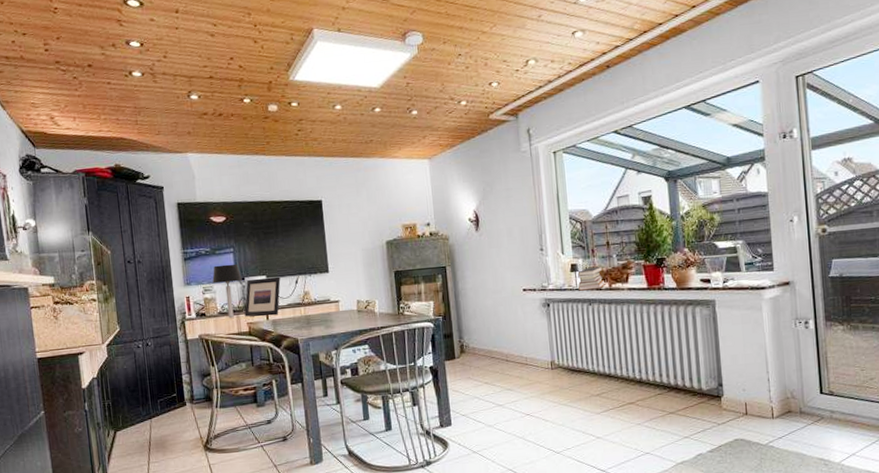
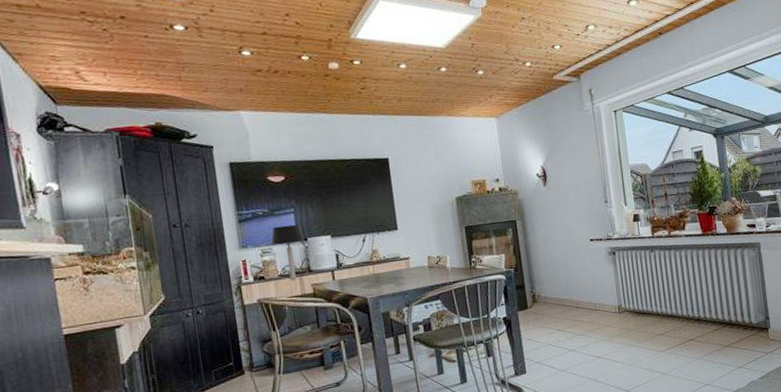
picture frame: present [244,276,281,317] -> none [308,236,347,278]
books: present [577,266,607,291] -> none [639,215,666,239]

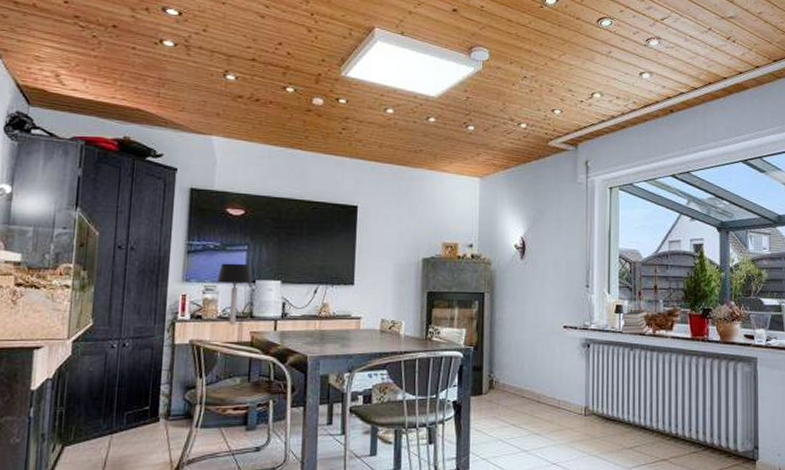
books: none [639,215,666,239] -> present [622,310,651,334]

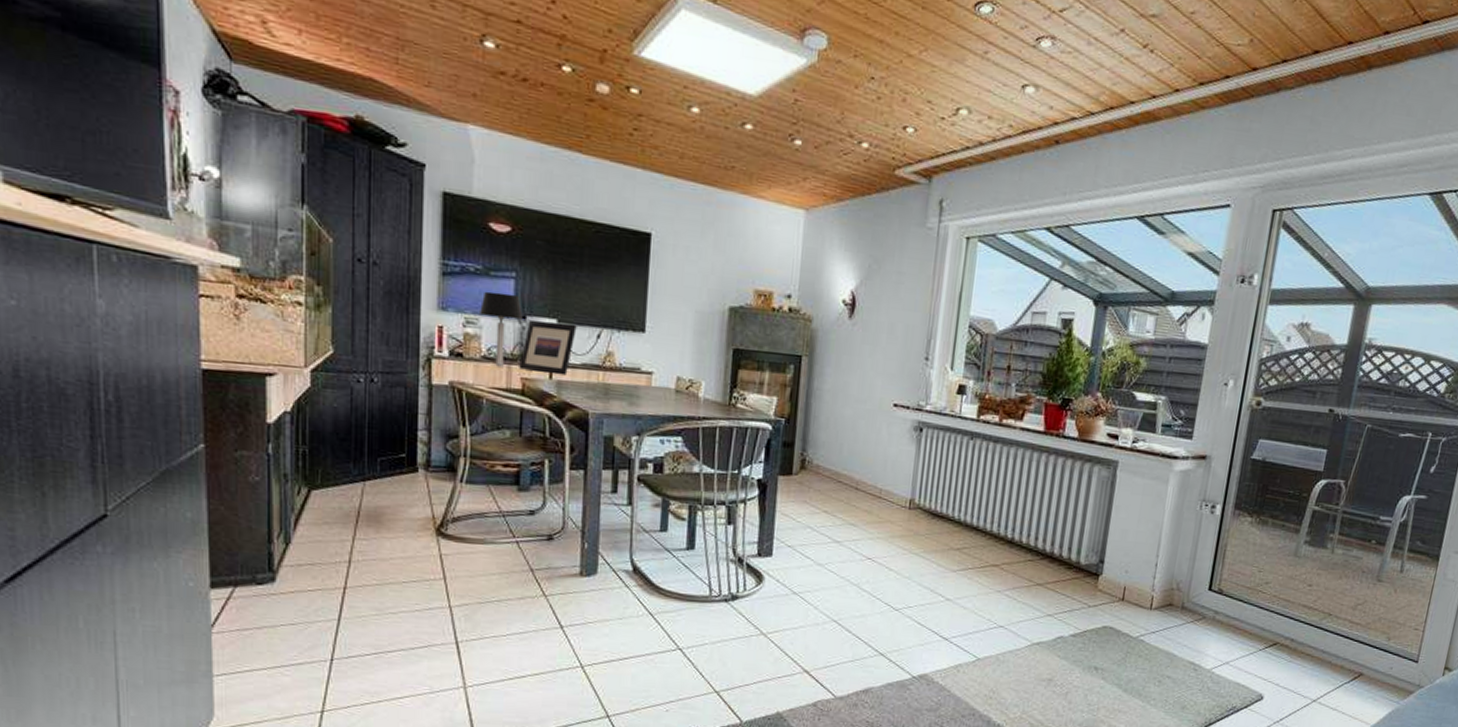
picture frame: none [249,283,298,327] -> present [519,319,577,376]
books: present [622,310,651,334] -> none [962,393,998,422]

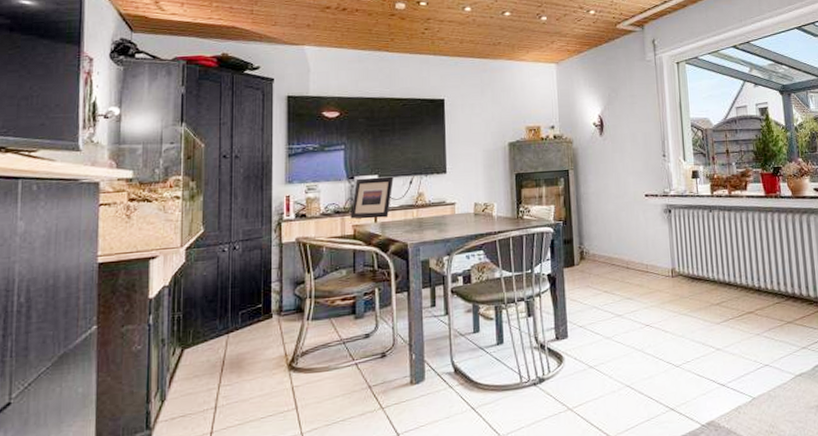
table lamp: present [480,291,523,366] -> none [318,161,351,219]

